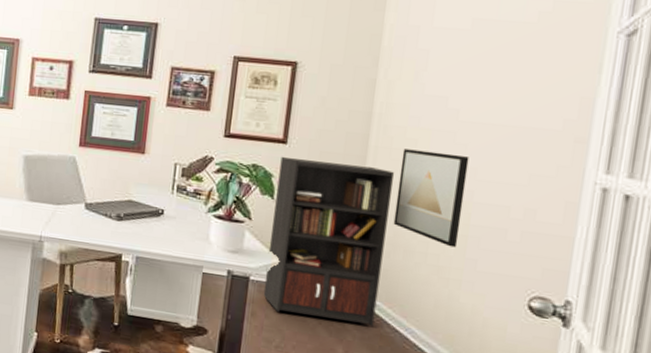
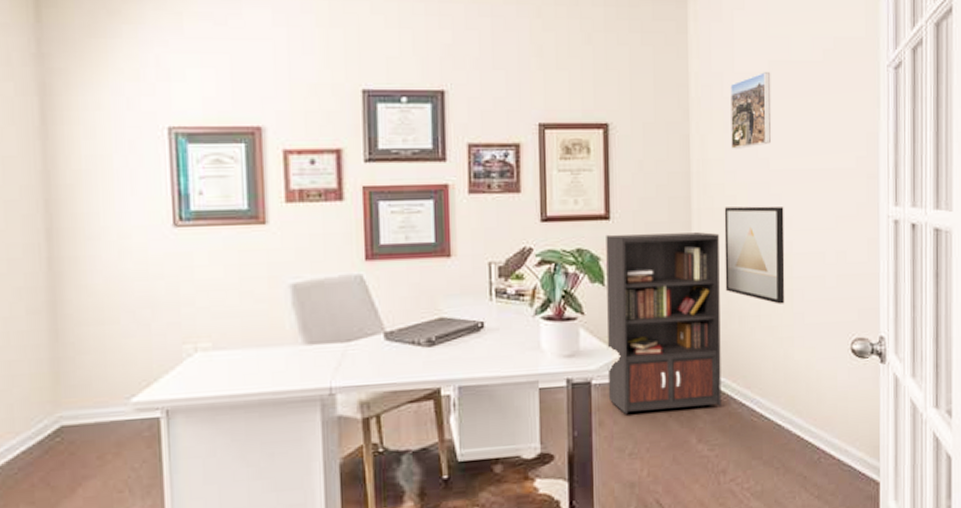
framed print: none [419,29,474,98] -> present [730,72,772,149]

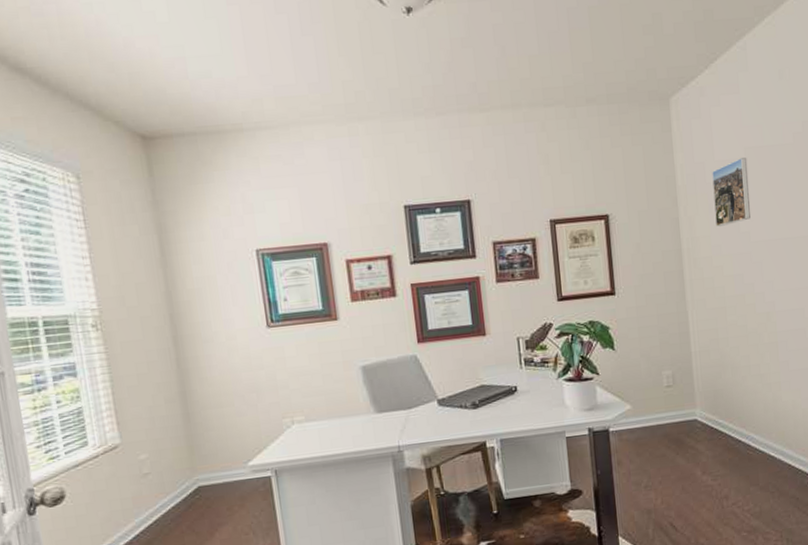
bookcase: present [606,232,722,414] -> none [613,299,721,454]
wall art: present [724,206,785,304] -> none [713,272,771,355]

